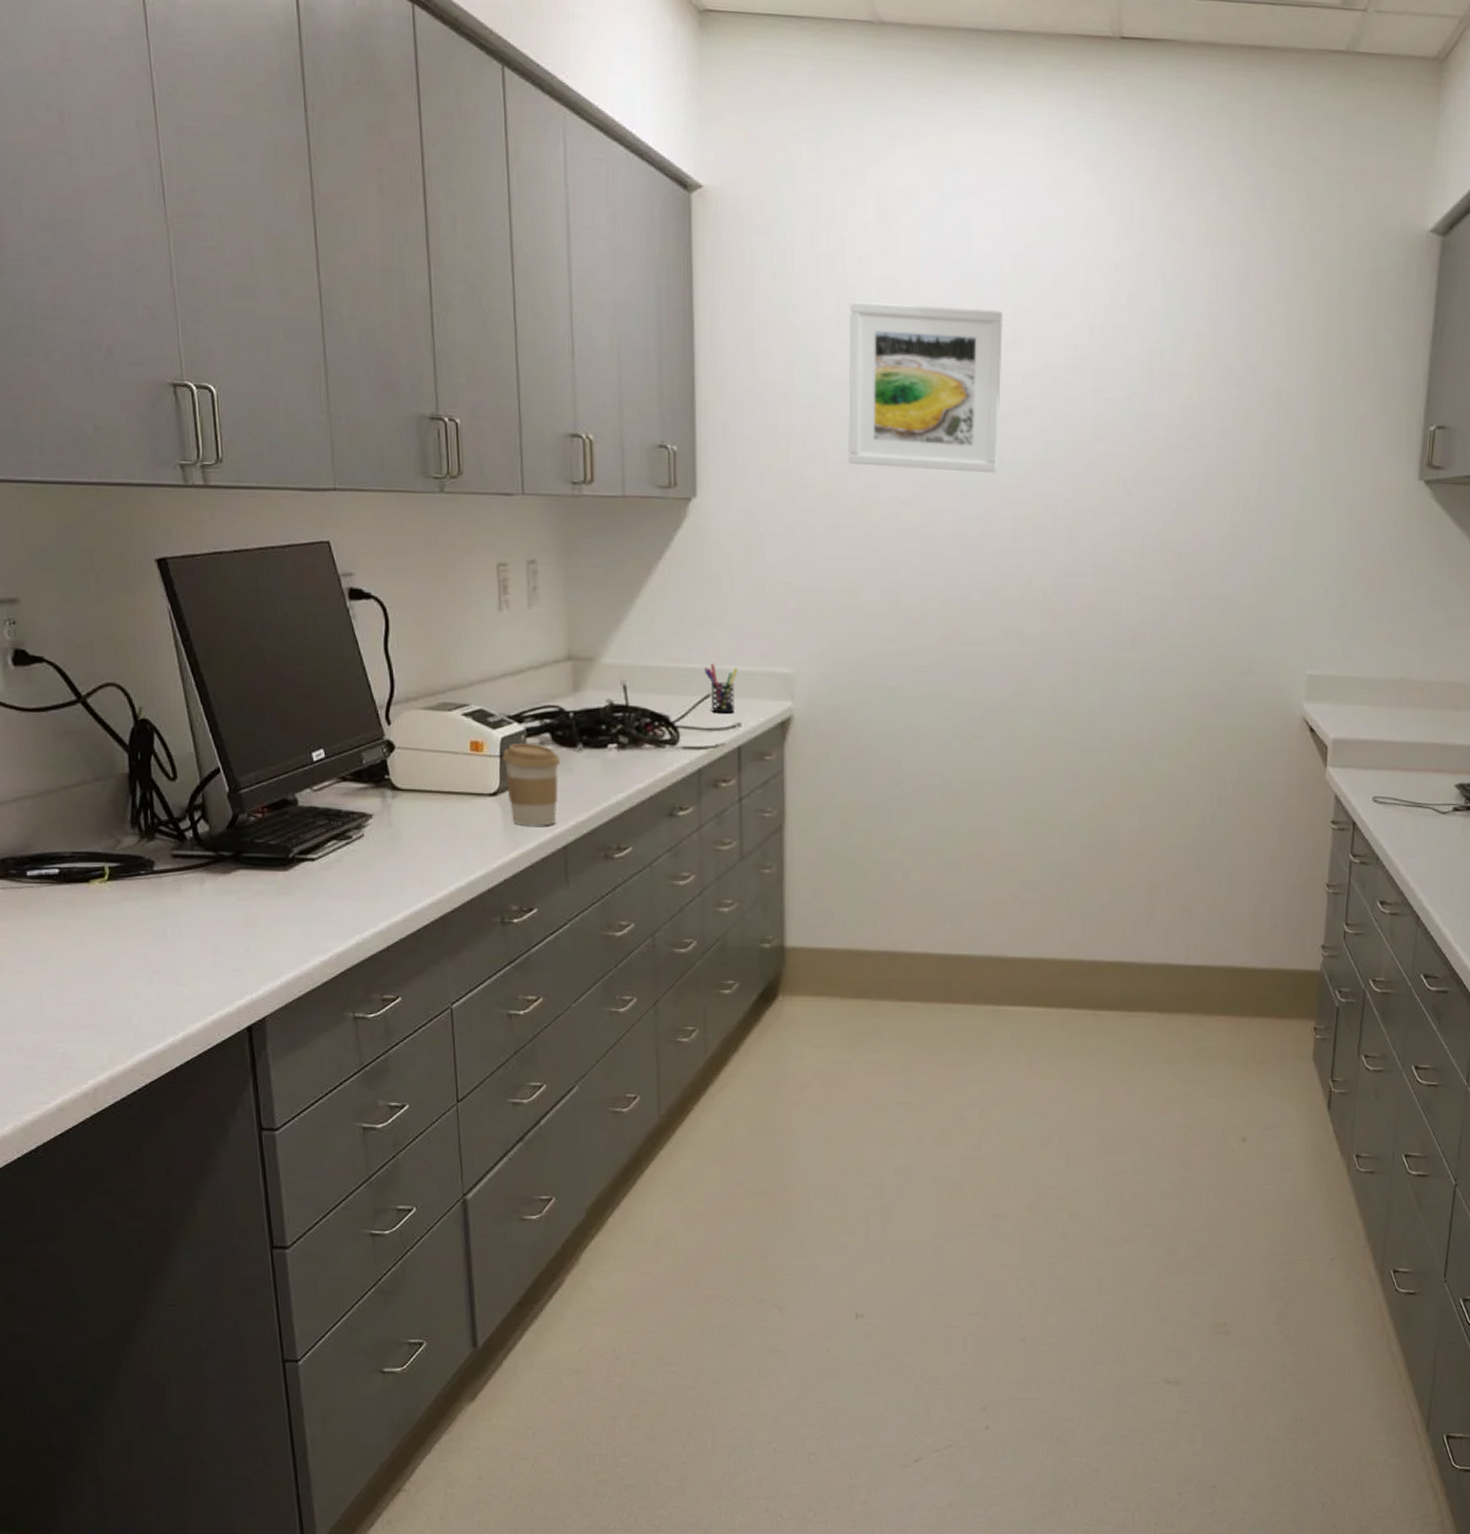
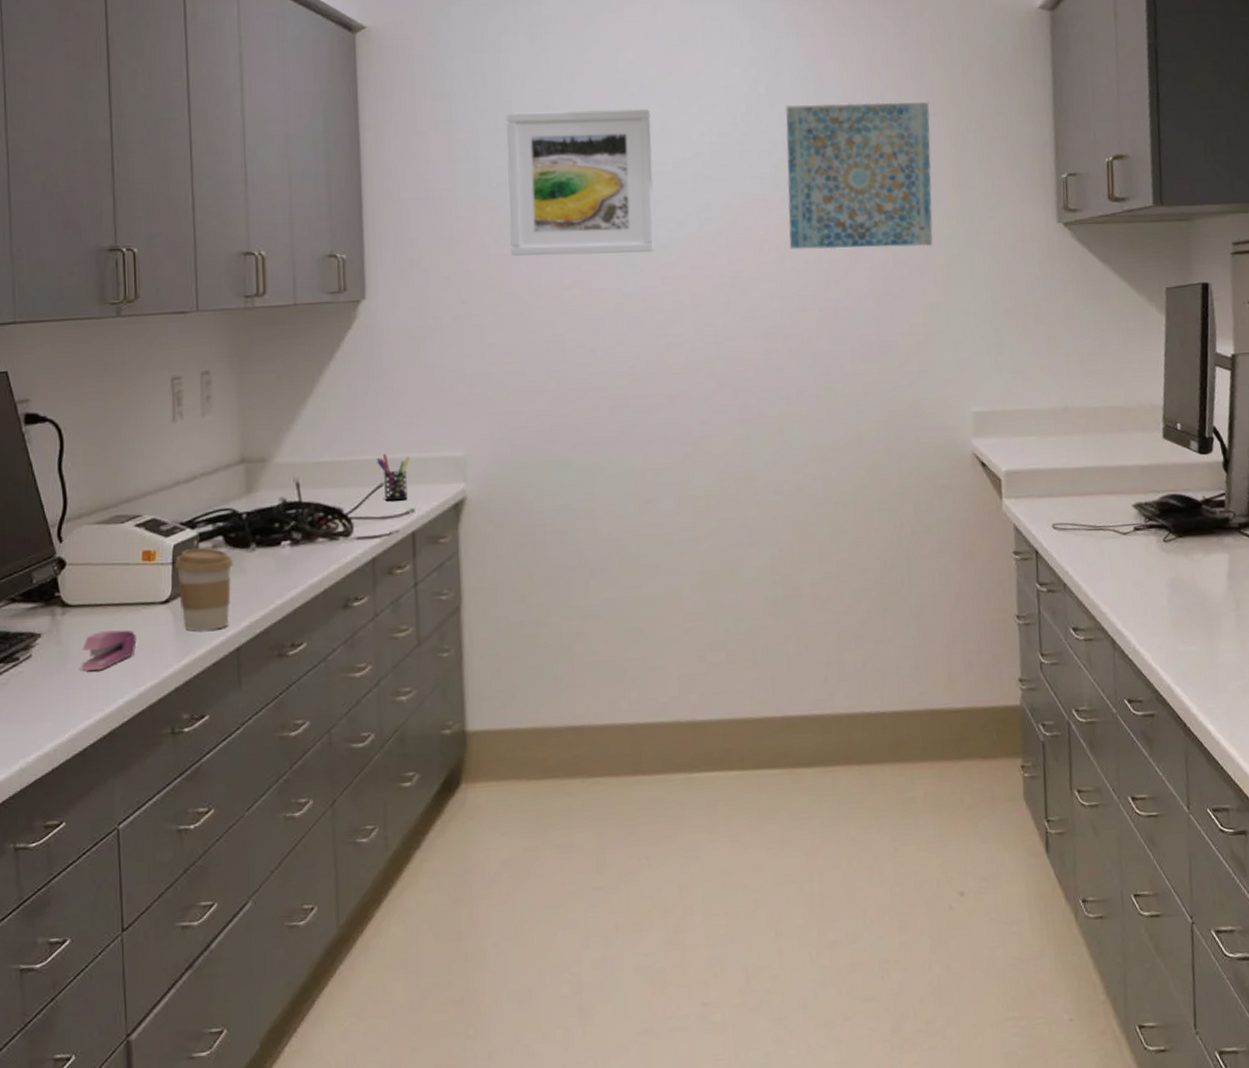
stapler: none [412,818,466,856] -> present [81,630,137,672]
wall art: none [1138,321,1300,494] -> present [786,102,933,250]

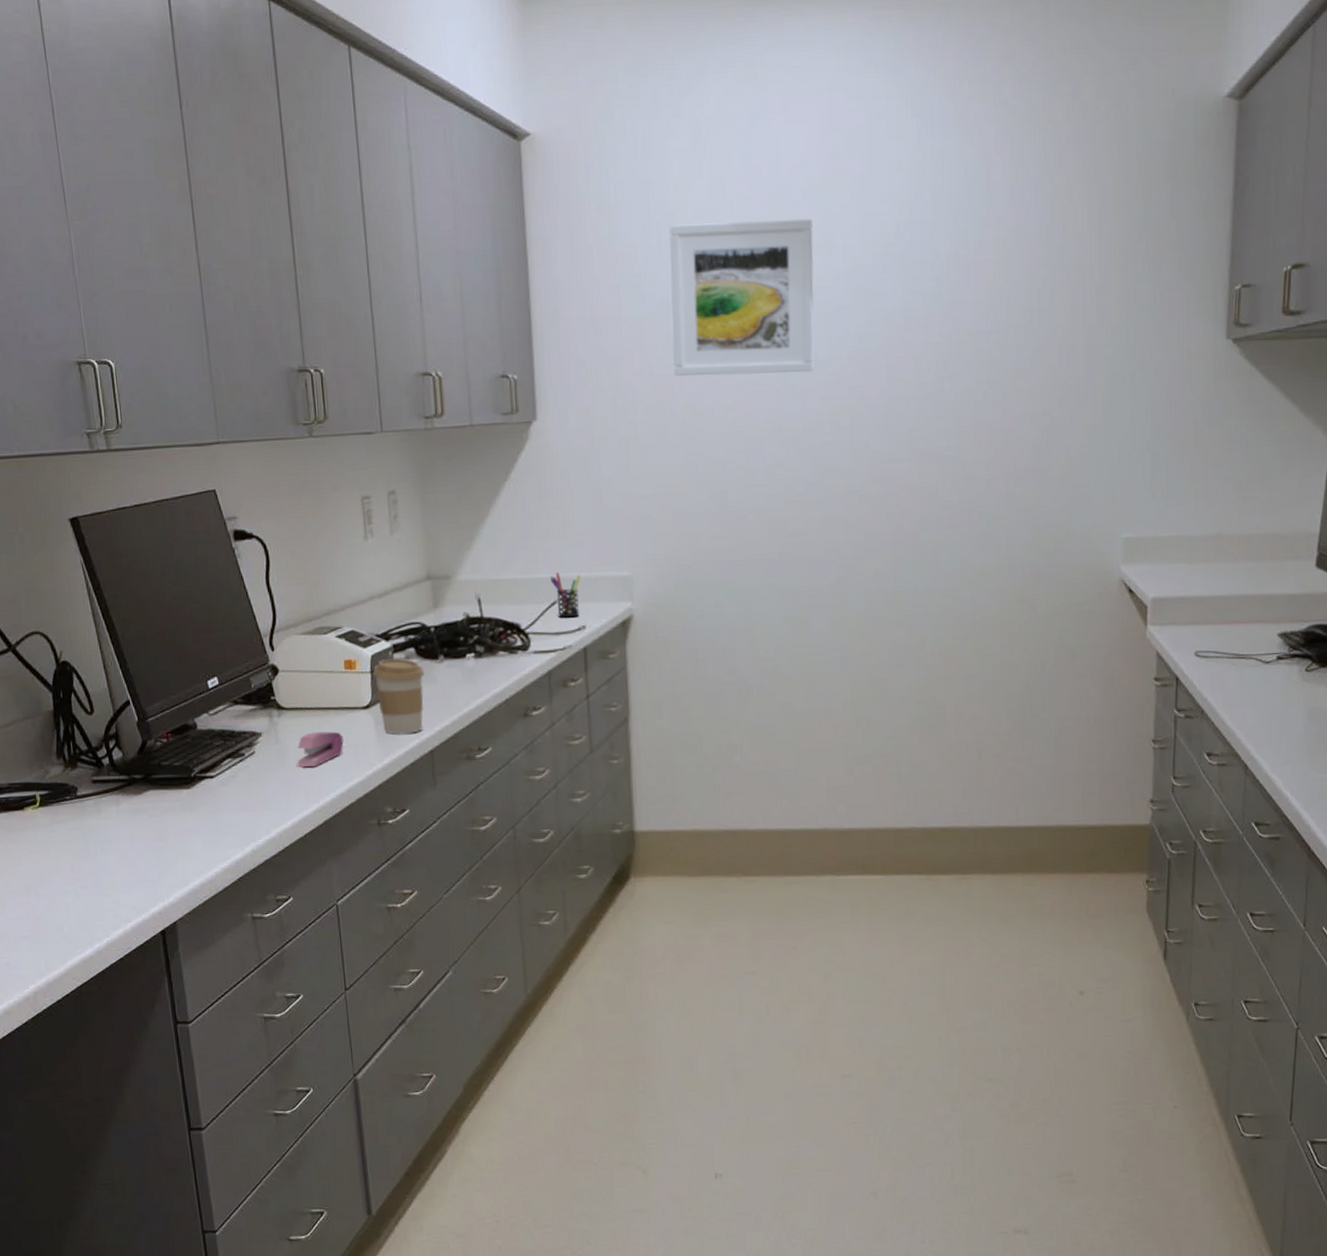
wall art: present [786,102,933,250] -> none [948,207,1101,369]

